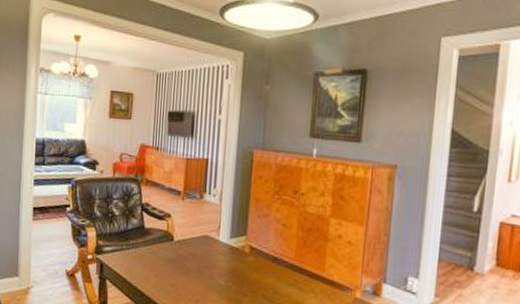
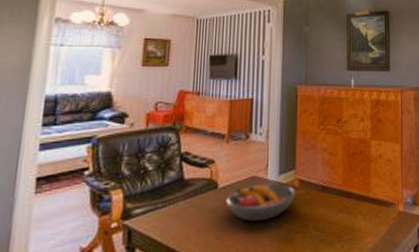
fruit bowl: none [180,243,246,279] -> present [226,183,296,221]

